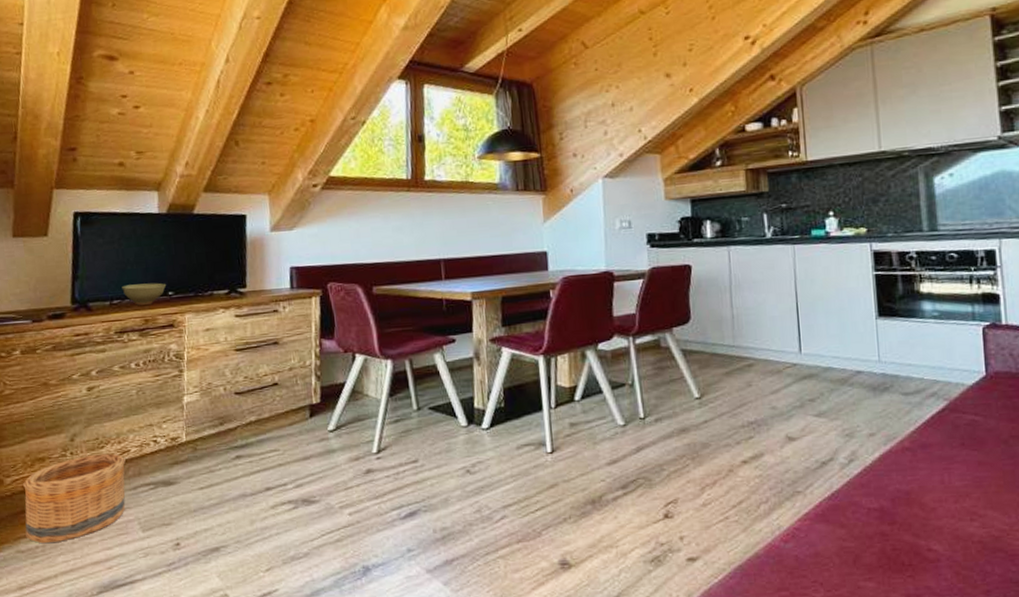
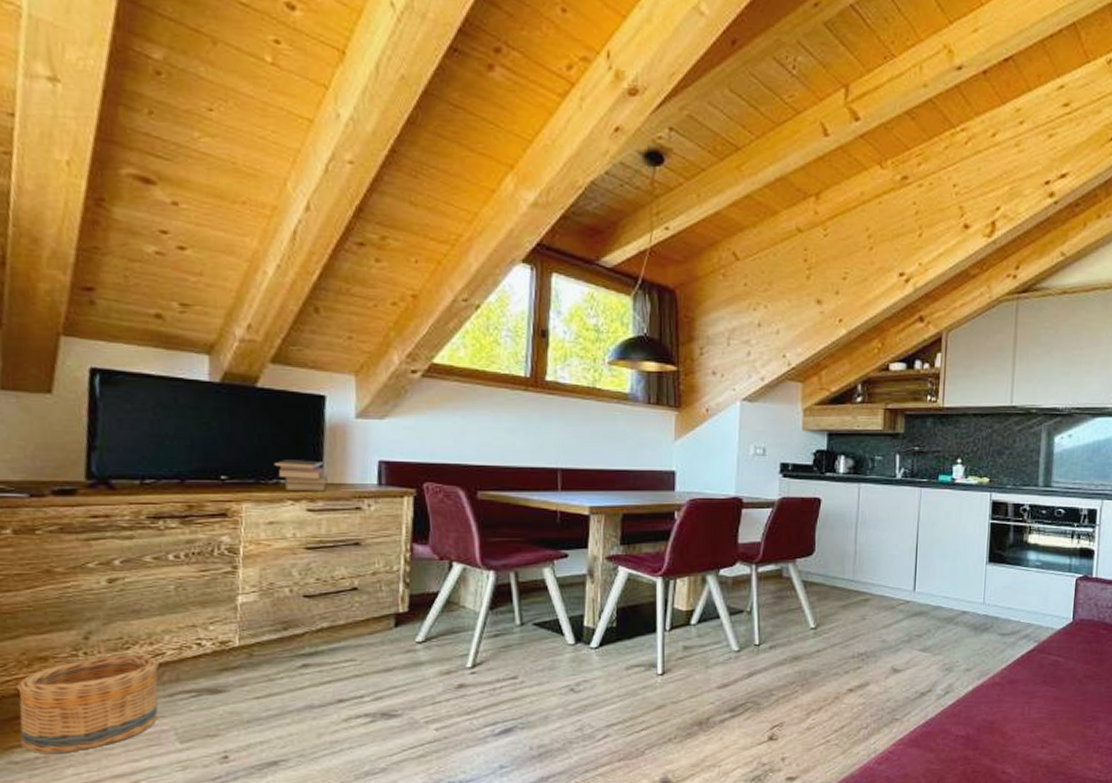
bowl: present [122,283,167,305] -> none [157,463,219,488]
books: none [208,271,251,301] -> present [273,458,328,492]

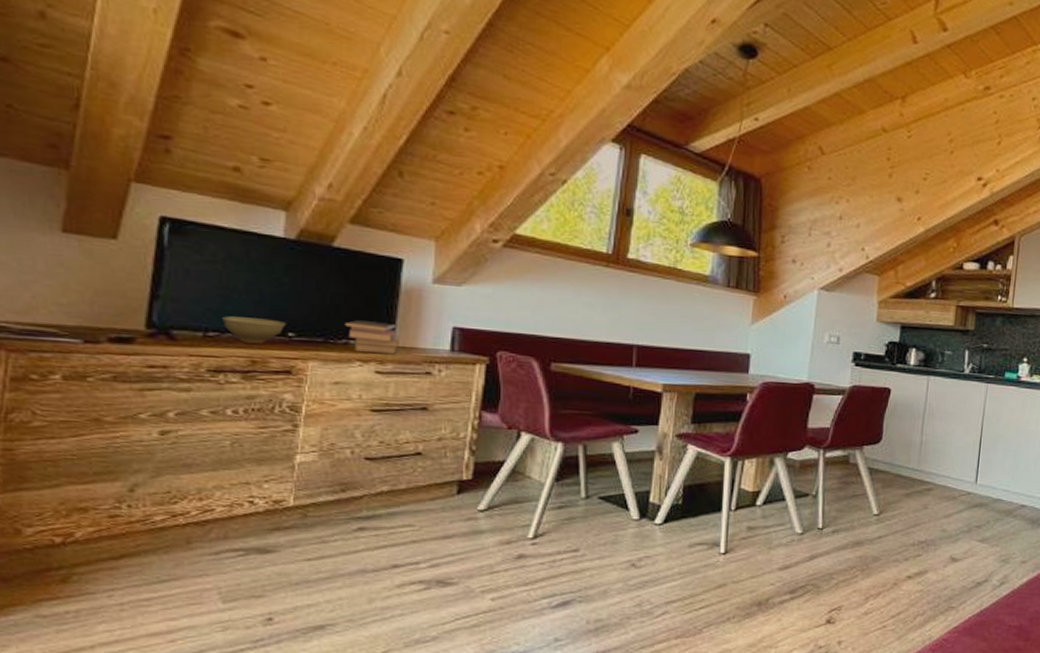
basket: present [17,655,159,754] -> none [50,510,207,609]
bowl: none [157,463,219,488] -> present [222,316,287,344]

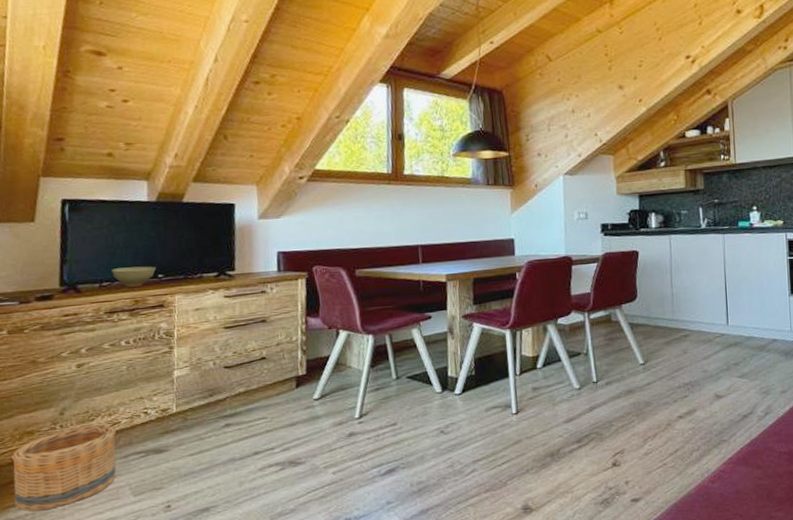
basket: none [50,510,207,609] -> present [11,425,117,512]
books: present [344,319,399,355] -> none [197,256,239,283]

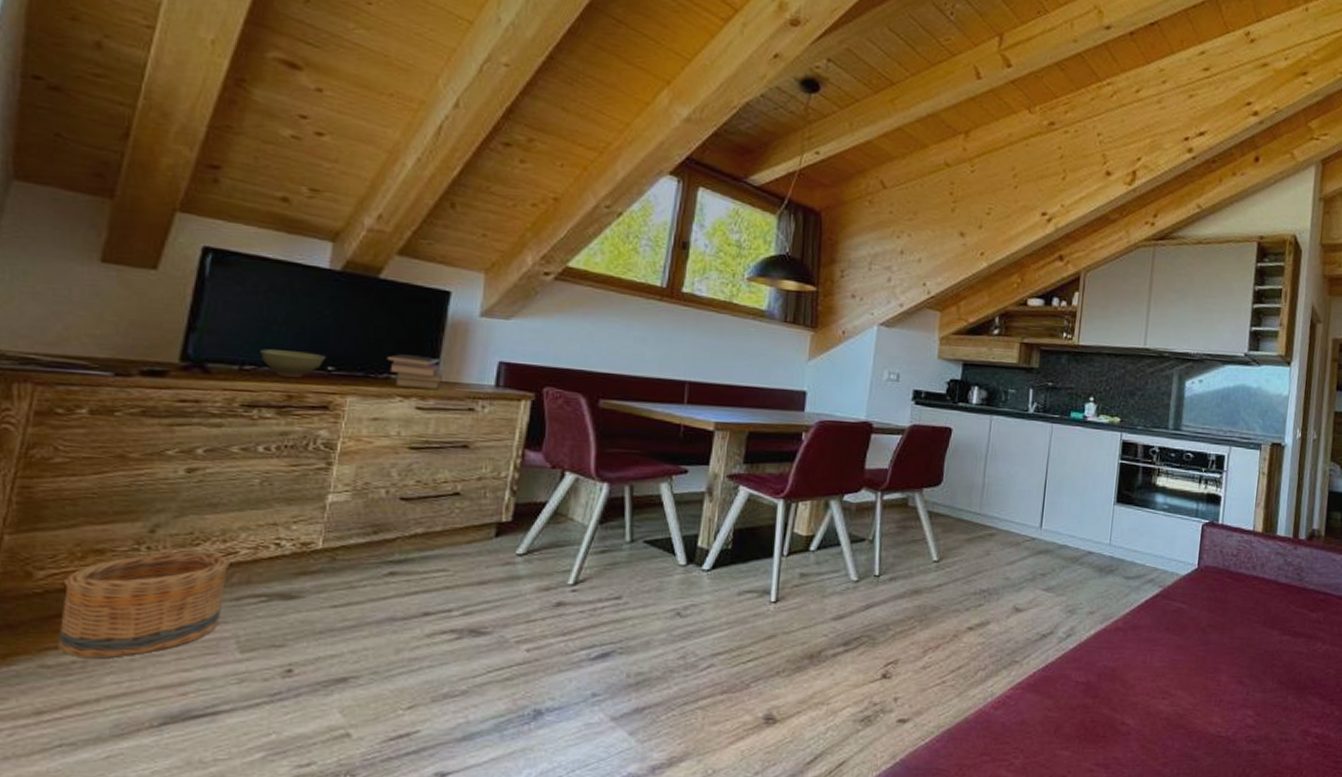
books: none [197,256,239,283] -> present [386,353,442,390]

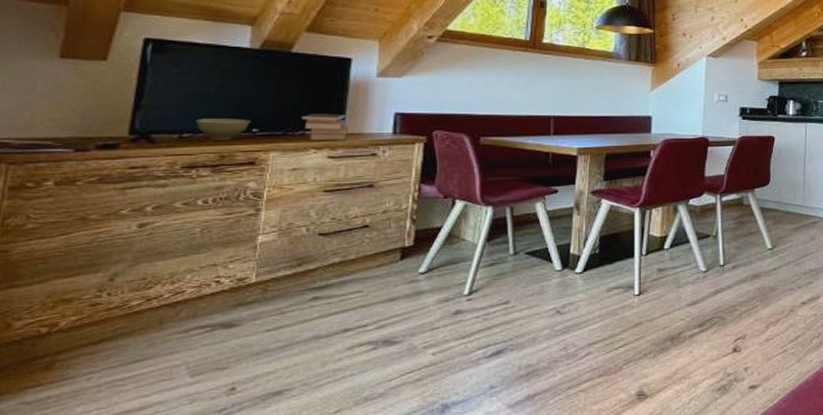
basket: present [58,552,230,659] -> none [35,294,178,394]

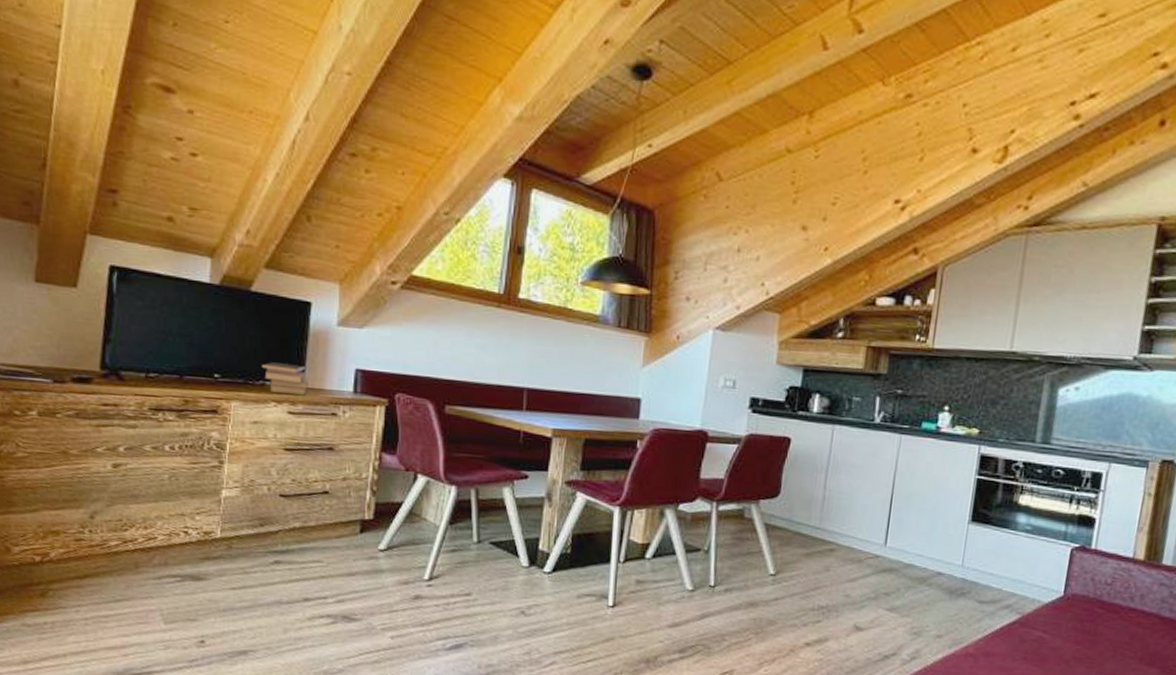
bowl: present [195,118,251,140] -> none [160,358,213,384]

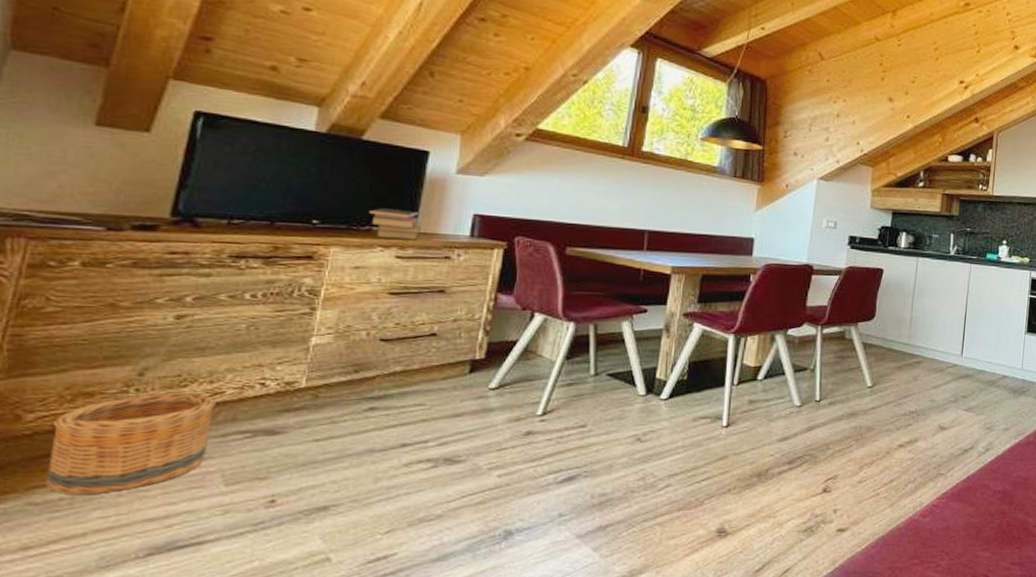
basket: none [33,536,151,621] -> present [46,393,216,496]

